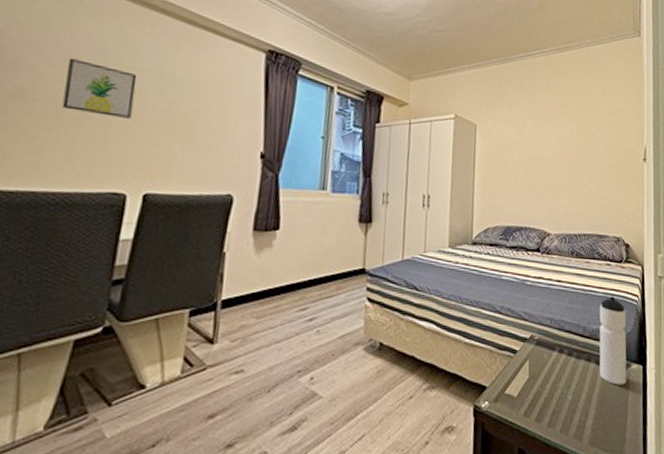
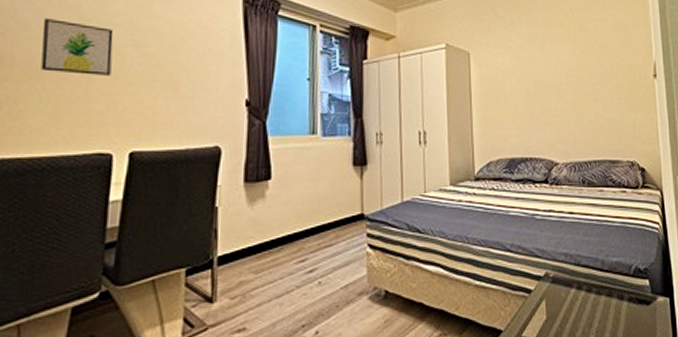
water bottle: present [599,296,627,385] -> none [618,225,653,321]

